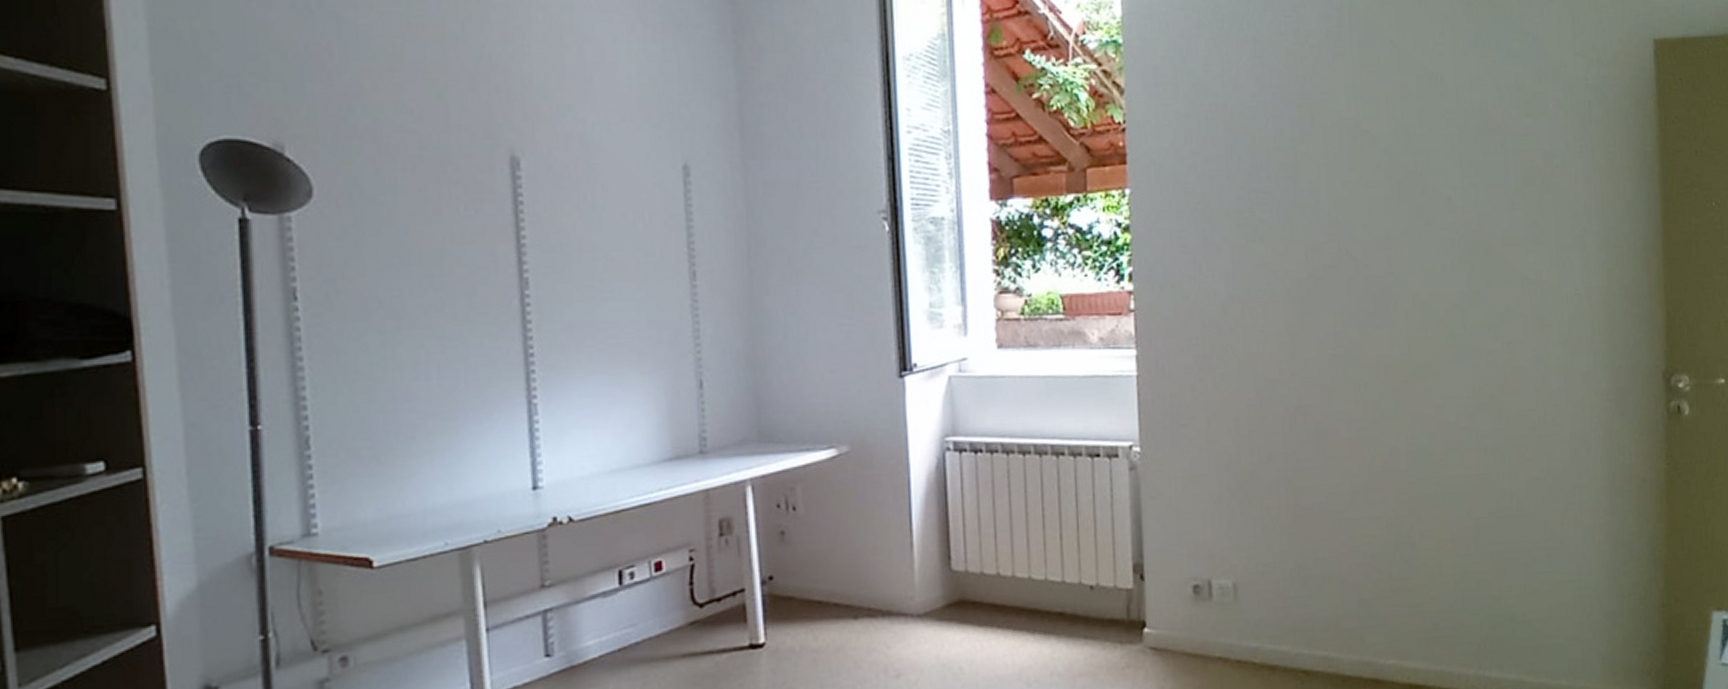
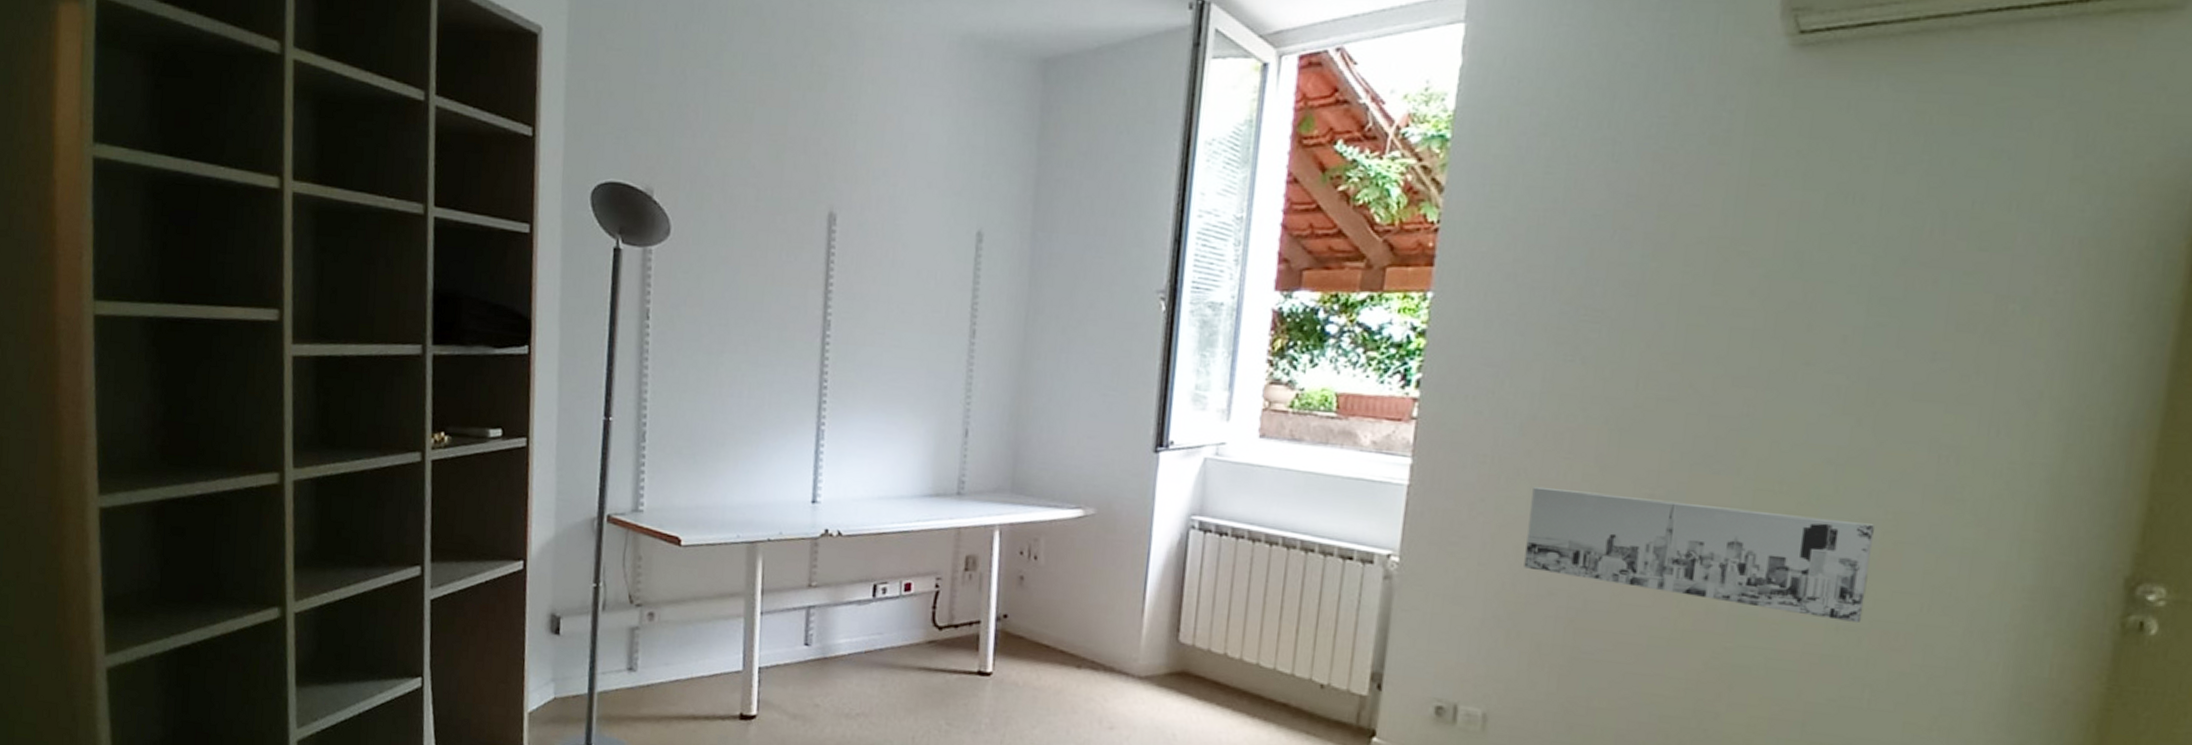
wall art: none [1240,355,1501,443] -> present [1524,487,1874,624]

